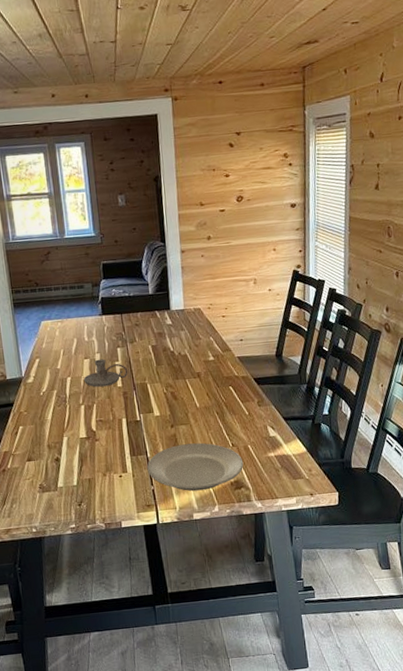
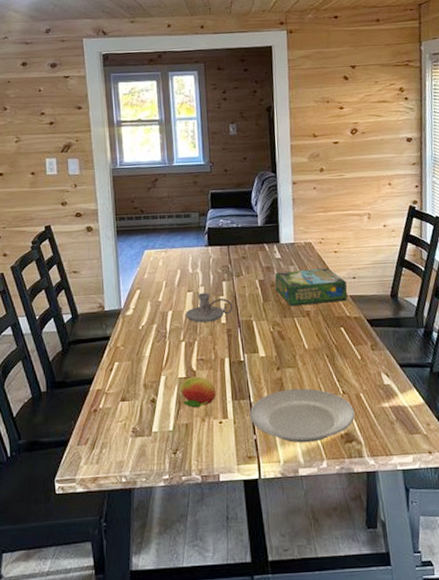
fruit: none [81,436,116,464] -> present [180,376,217,408]
board game: none [166,331,235,369] -> present [274,268,348,307]

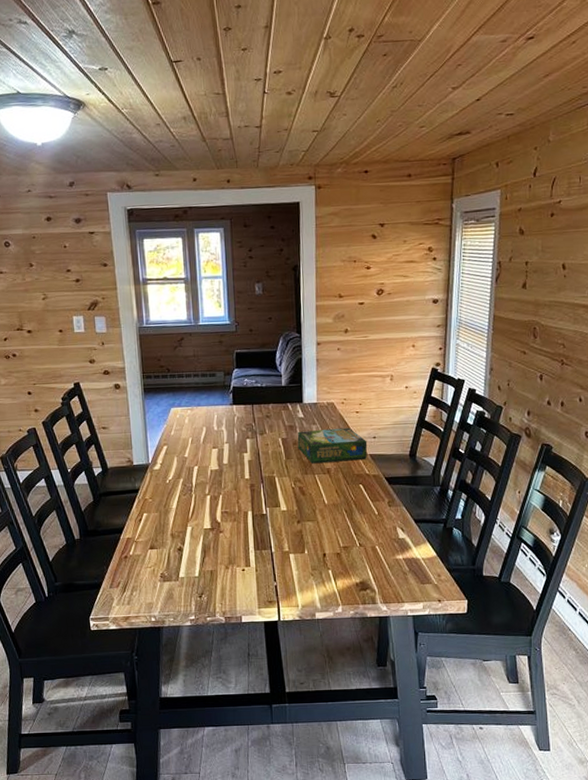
fruit: present [180,376,217,408] -> none [205,528,240,556]
candle holder: present [185,292,233,323] -> none [210,449,257,478]
plate: present [249,388,356,443] -> none [270,540,371,590]

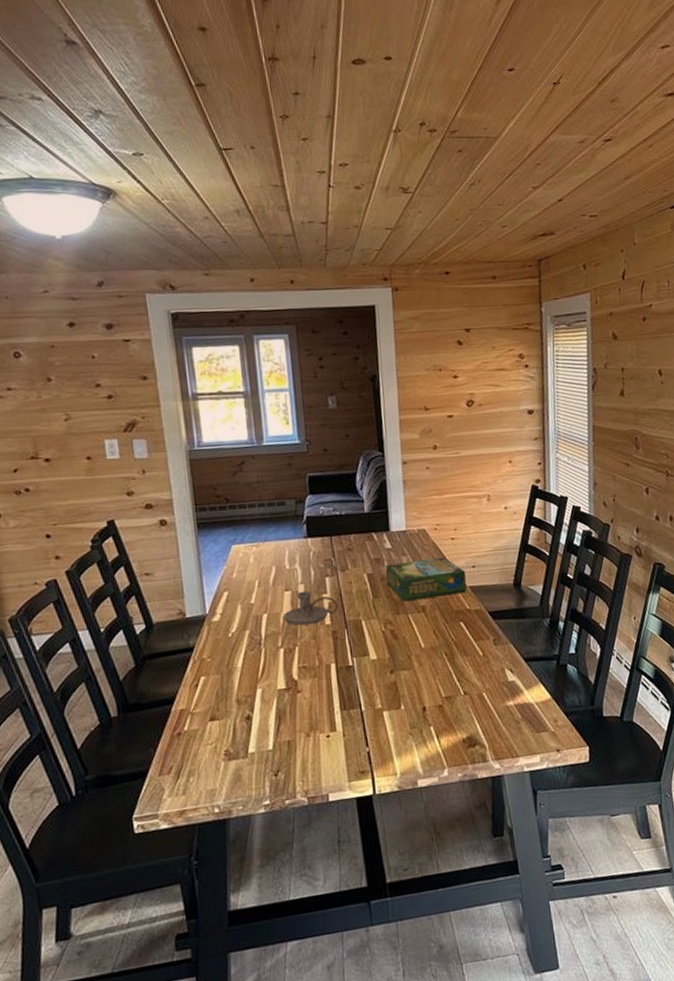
candle holder: none [210,449,257,478] -> present [283,590,339,626]

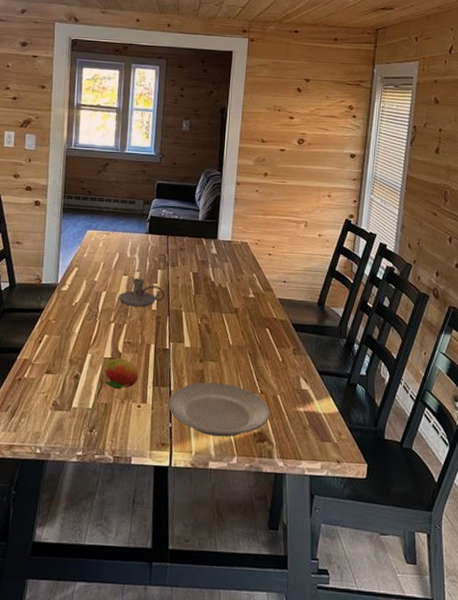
fruit: none [279,686,323,722] -> present [104,358,139,389]
plate: none [361,691,478,752] -> present [167,382,270,437]
board game: present [385,557,467,602] -> none [208,267,277,304]

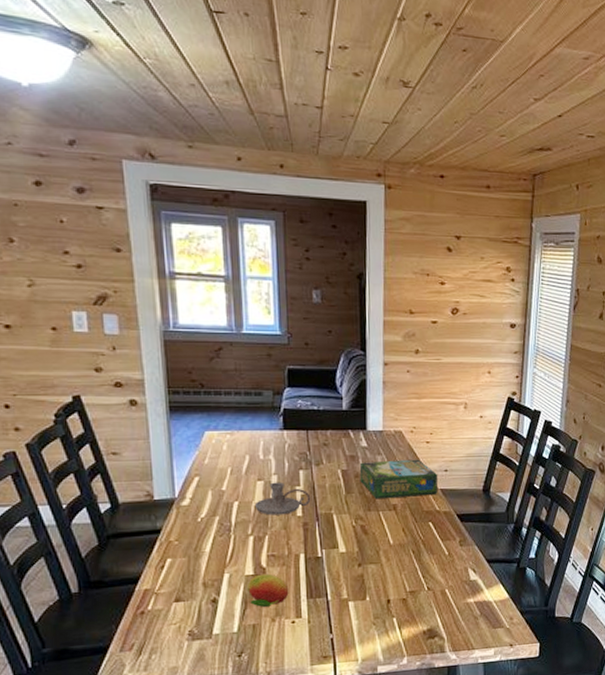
plate: present [167,382,270,437] -> none [326,585,439,641]
board game: none [208,267,277,304] -> present [359,459,438,500]

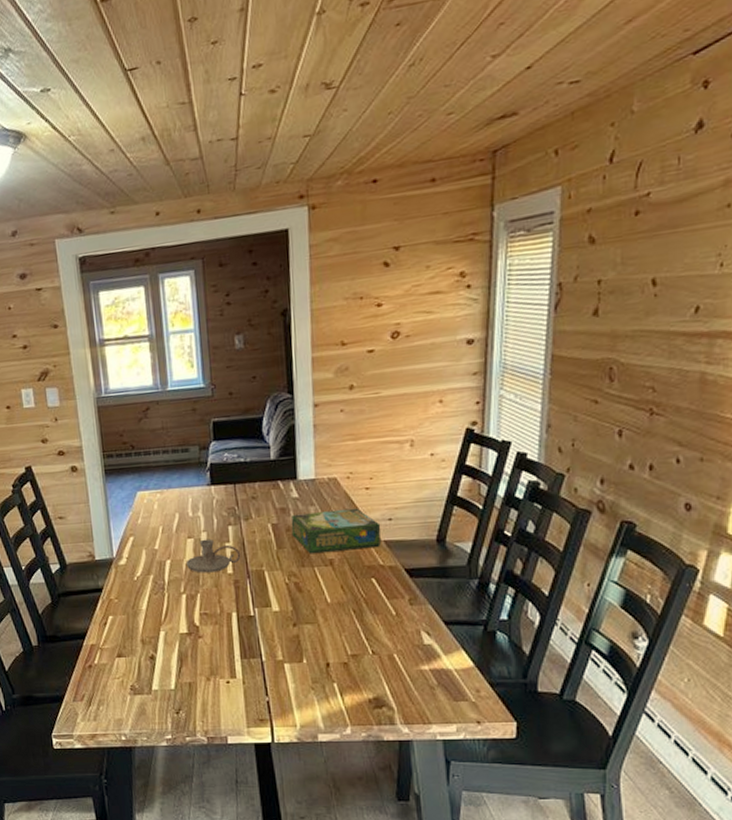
fruit: present [246,573,289,607] -> none [181,632,223,665]

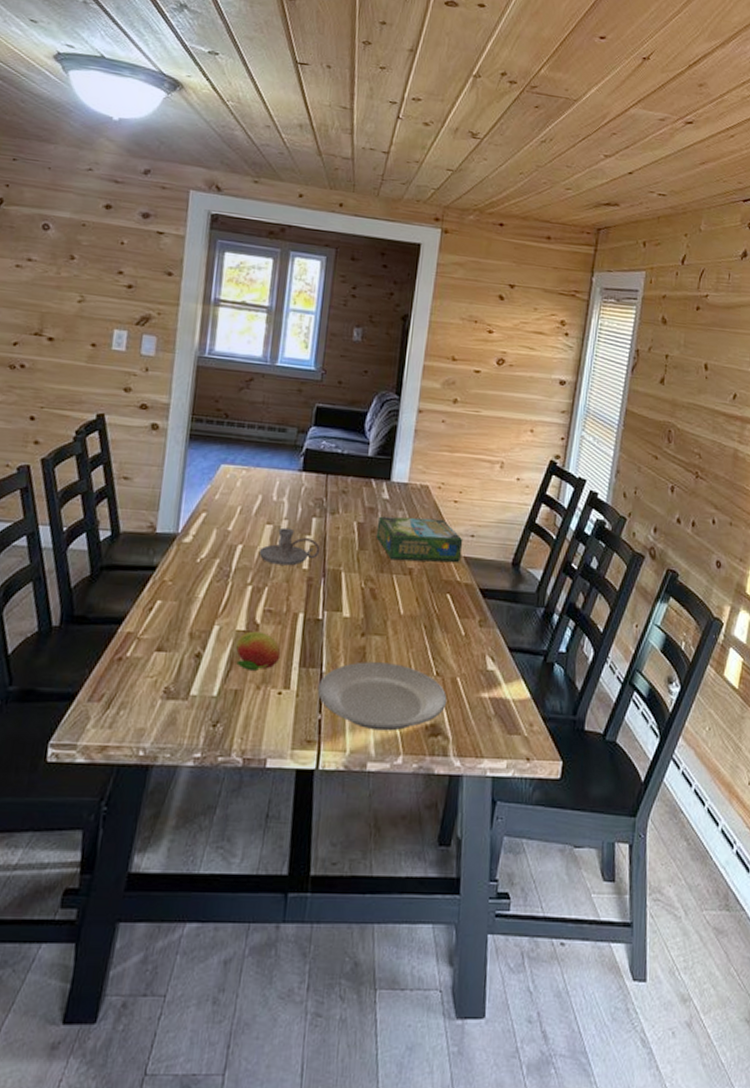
fruit: none [181,632,223,665] -> present [235,631,281,670]
plate: none [261,647,387,707] -> present [317,662,447,731]

